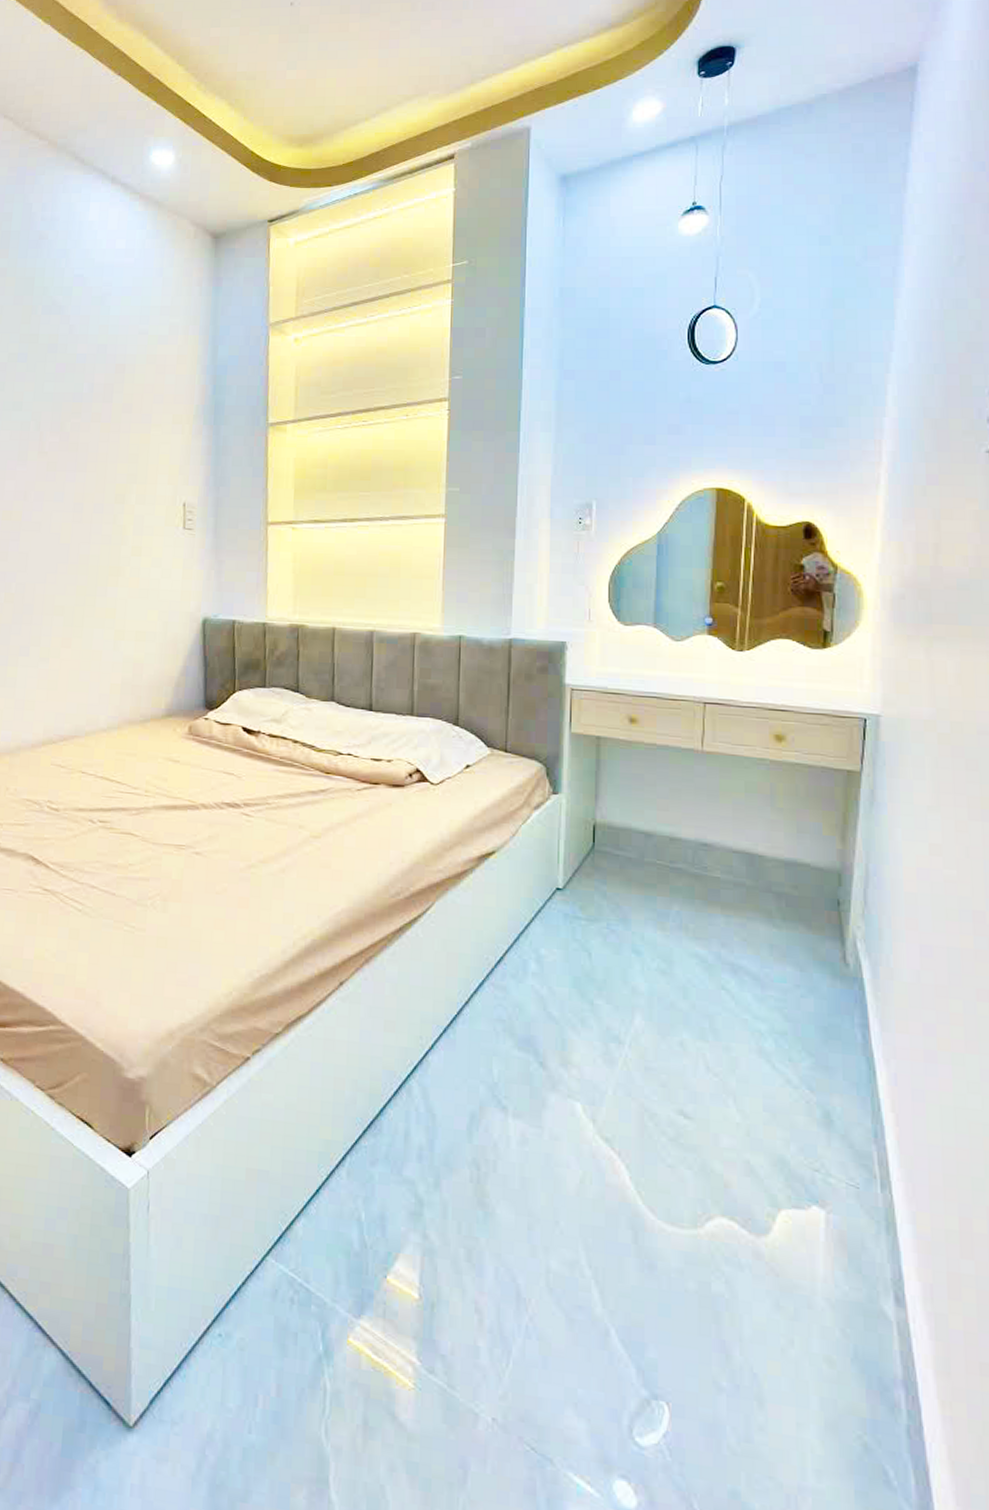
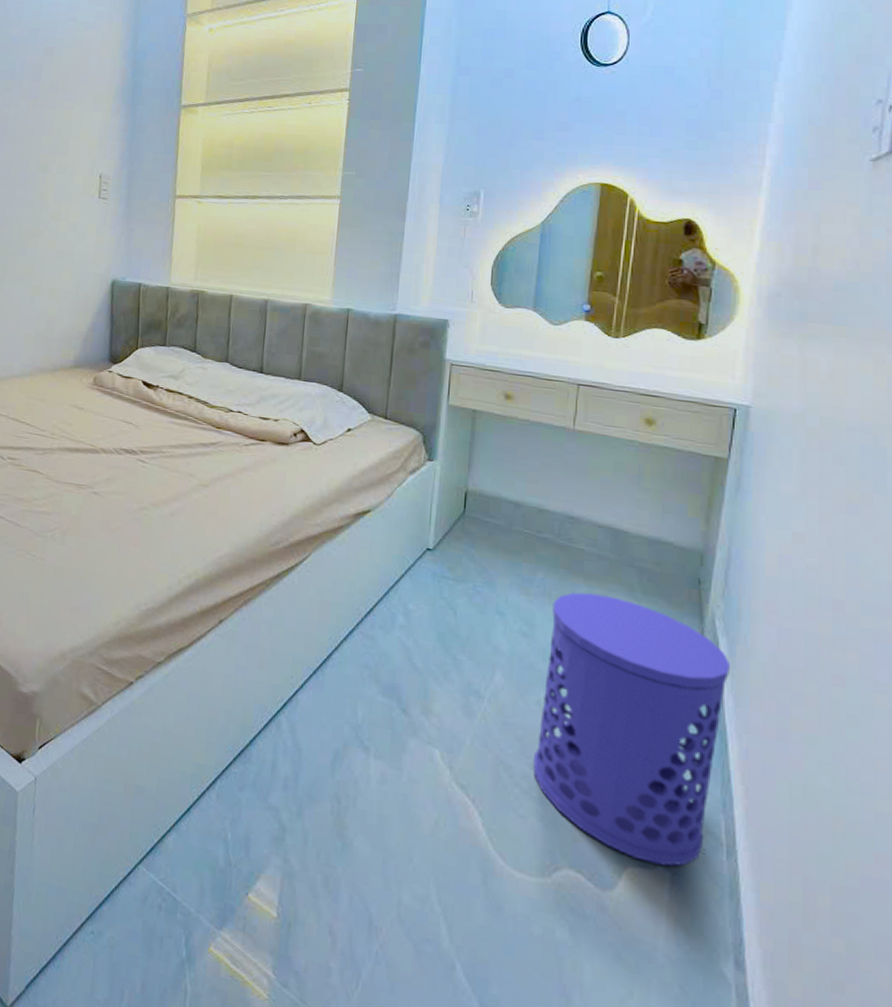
waste bin: none [678,922,874,1205] -> present [532,592,730,866]

